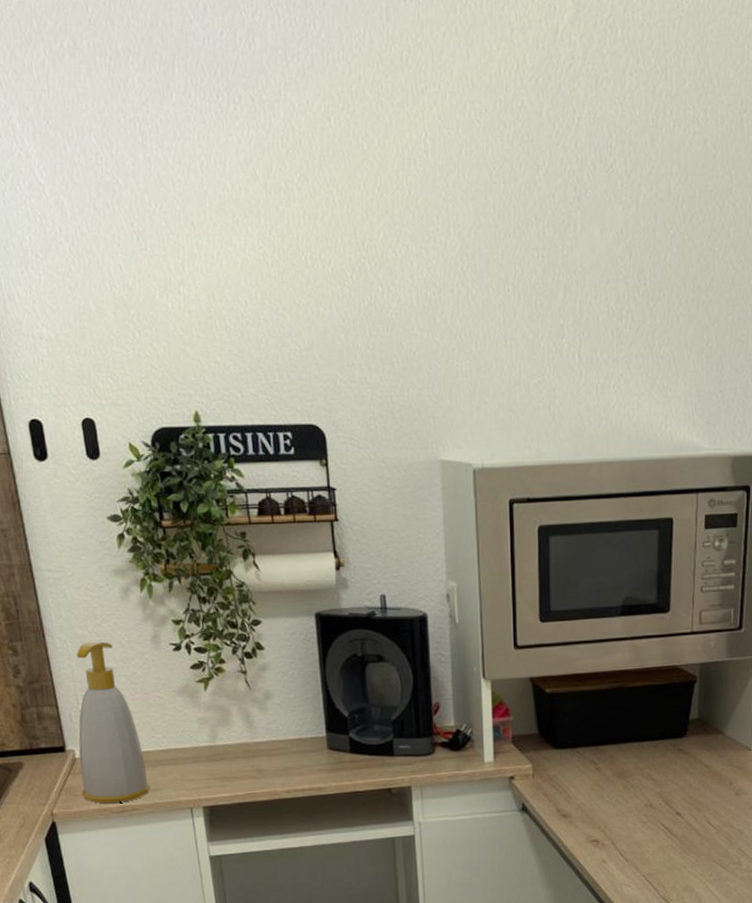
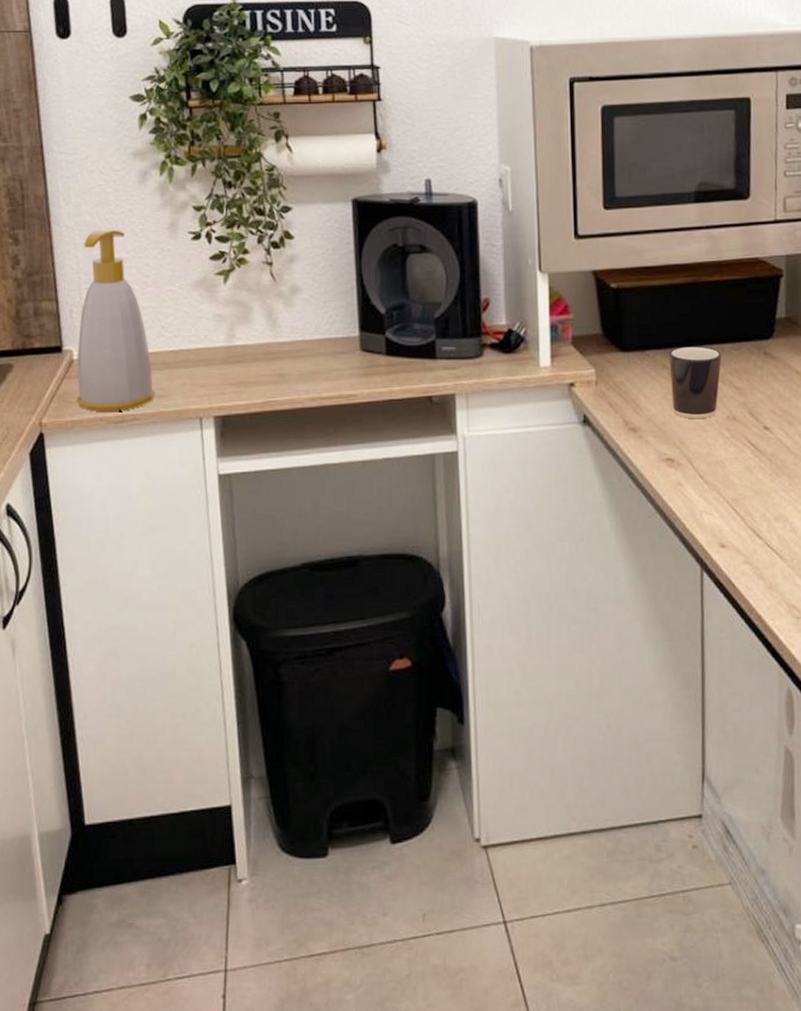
mug: none [596,744,641,807] -> present [669,346,722,419]

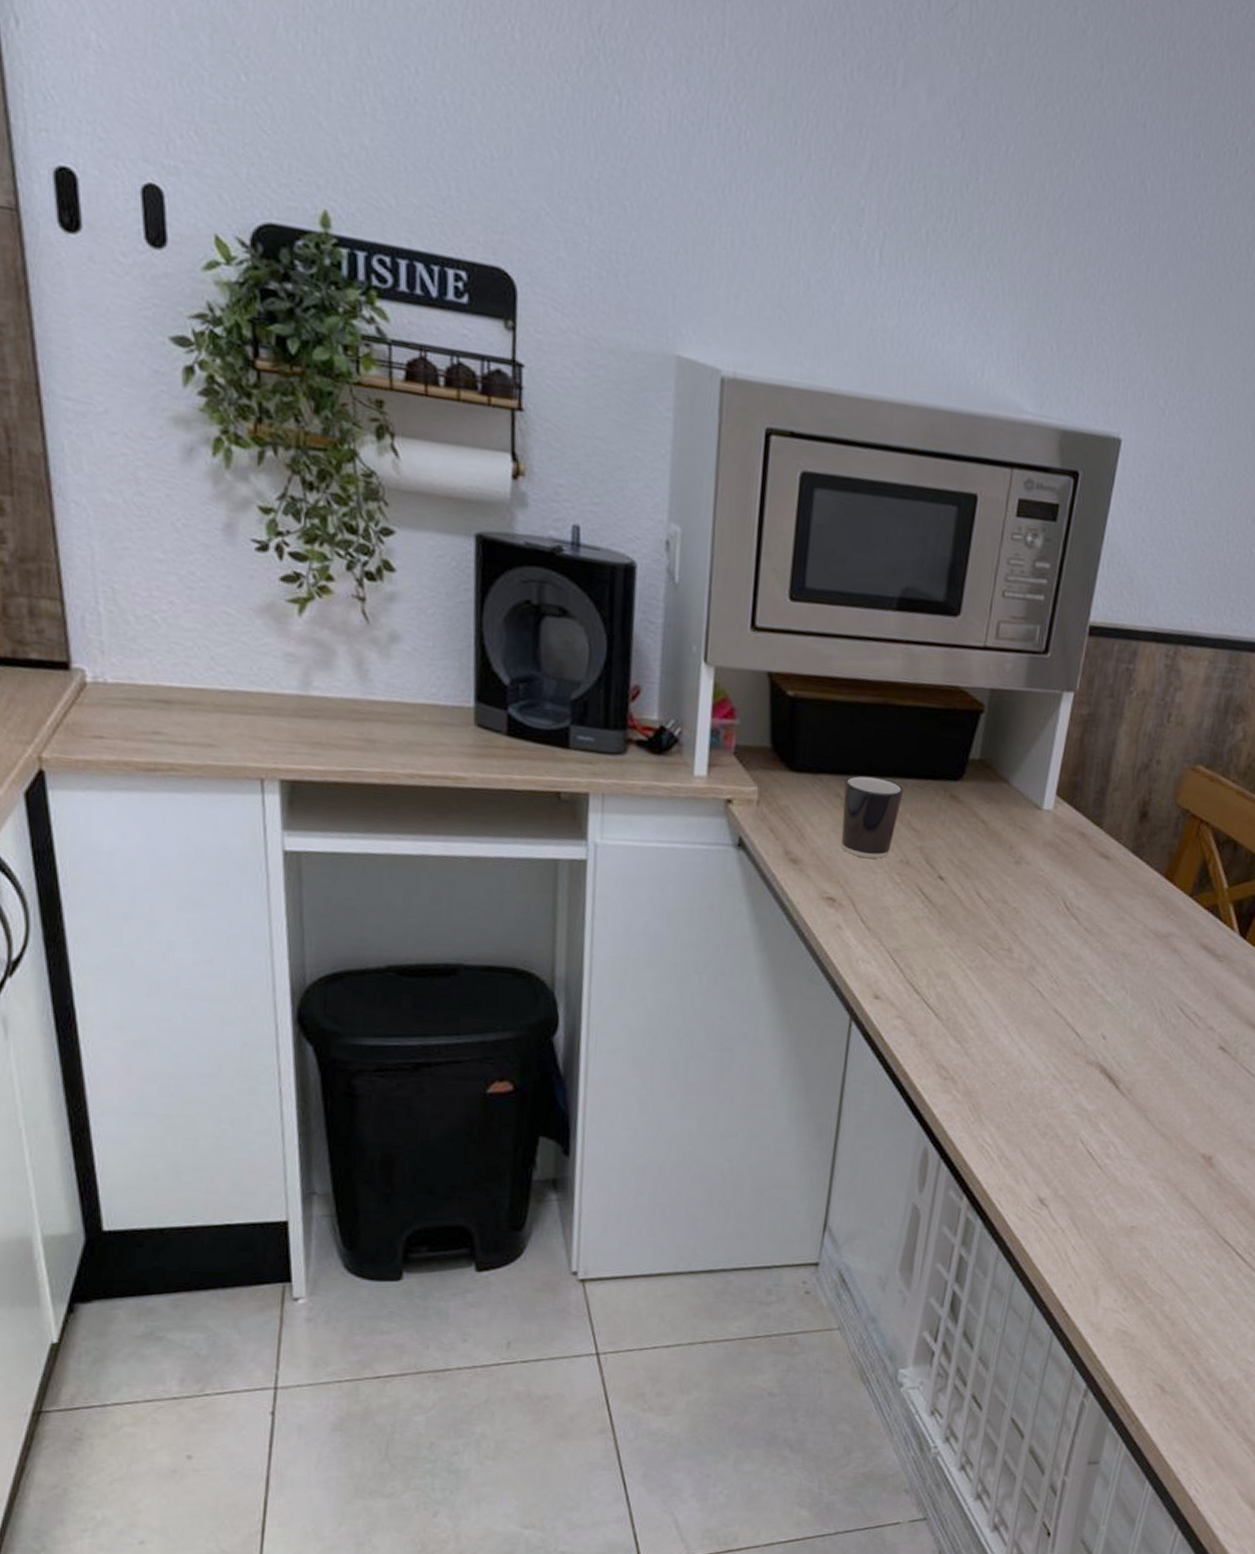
soap bottle: present [76,229,155,412] -> none [90,514,201,757]

